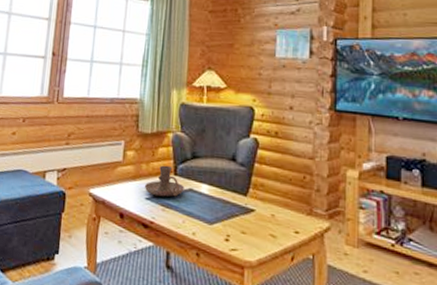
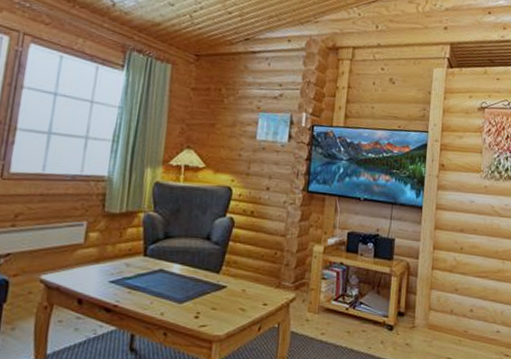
candle holder: present [145,165,184,197] -> none [109,246,154,279]

